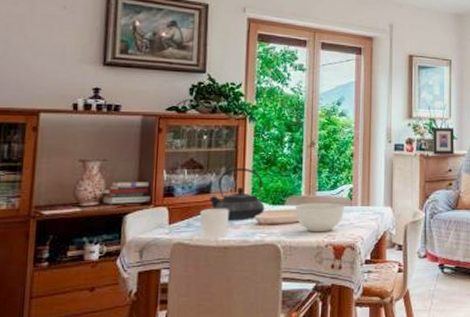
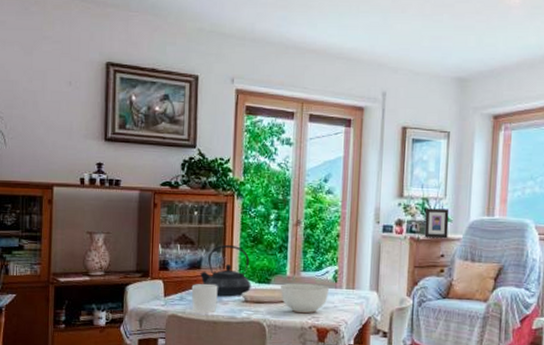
books: present [100,182,151,205] -> none [105,254,149,277]

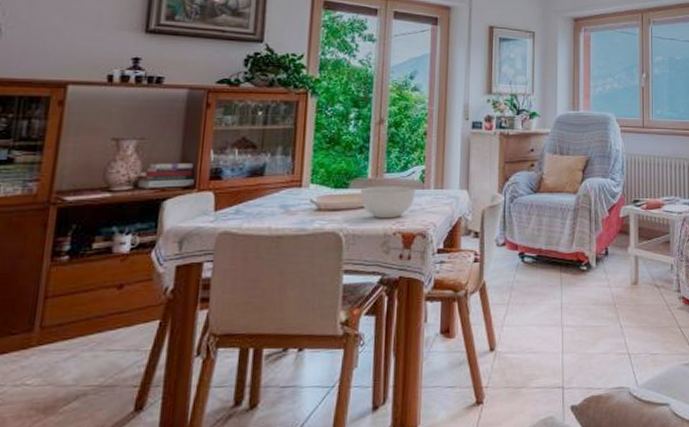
books: none [105,254,149,277] -> present [135,163,195,190]
mug: present [191,283,218,313] -> none [250,192,285,227]
teapot: present [200,244,251,296] -> none [263,147,326,205]
picture frame: present [424,208,450,239] -> none [514,104,537,134]

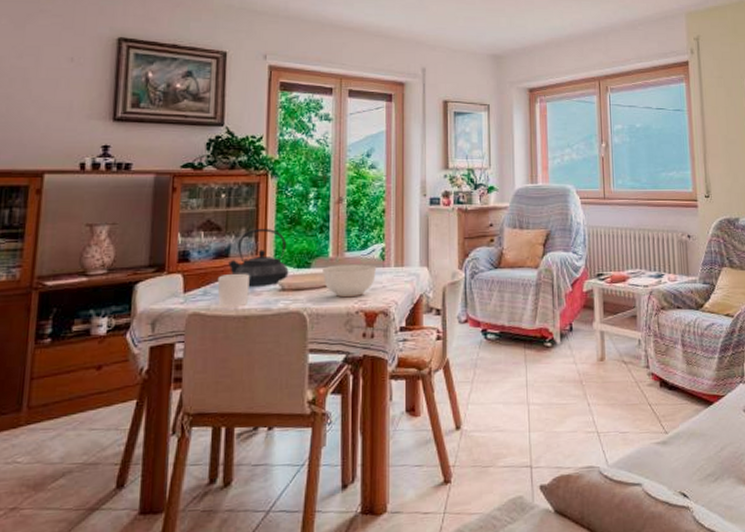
books: present [135,163,195,190] -> none [109,247,165,273]
mug: none [250,192,285,227] -> present [217,273,250,308]
teapot: none [263,147,326,205] -> present [228,228,289,285]

